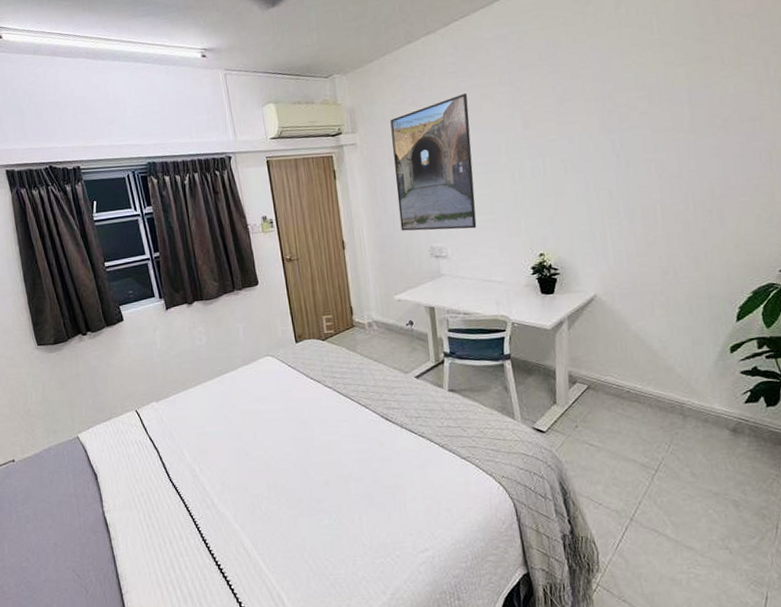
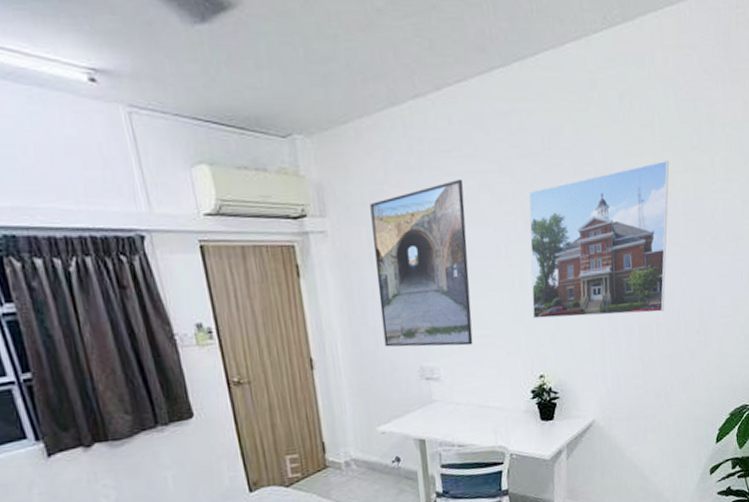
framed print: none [527,54,671,205] -> present [528,160,670,319]

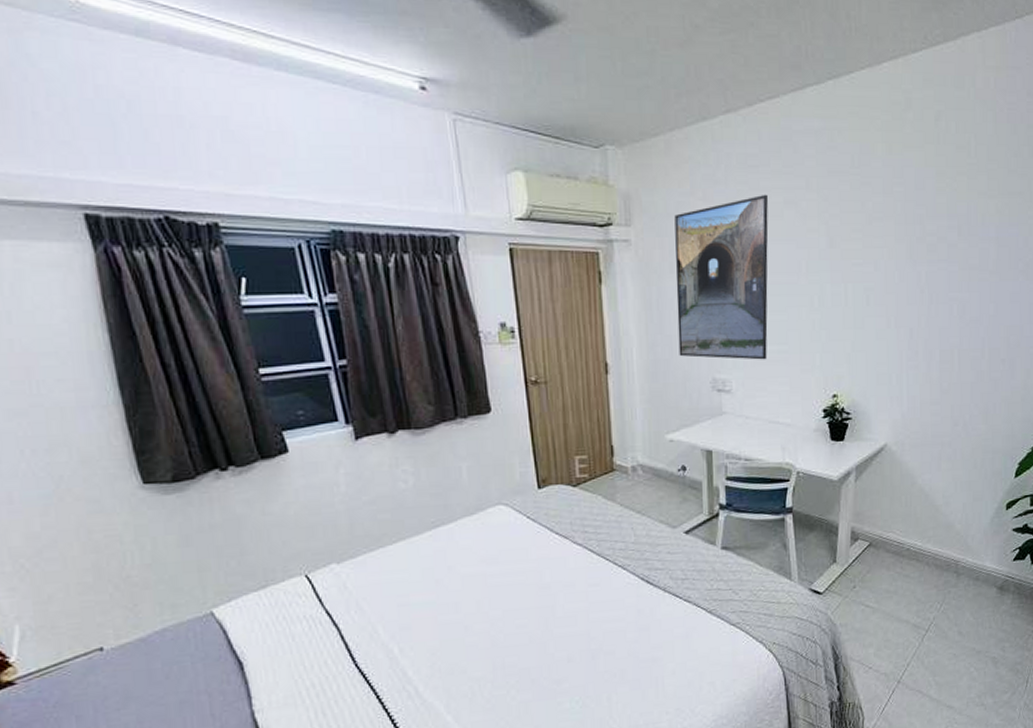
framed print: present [528,160,670,319] -> none [829,183,984,339]

